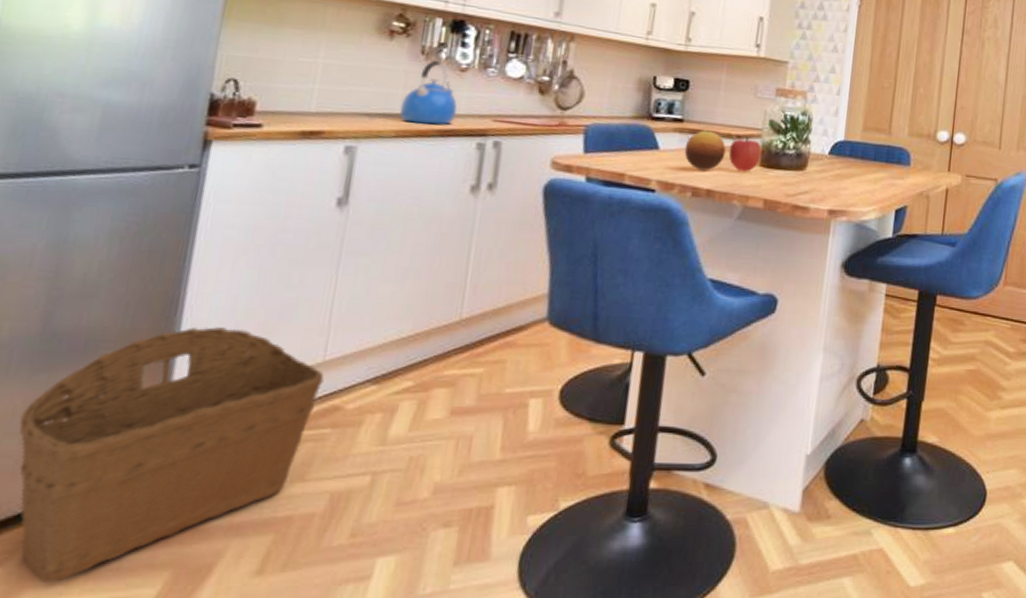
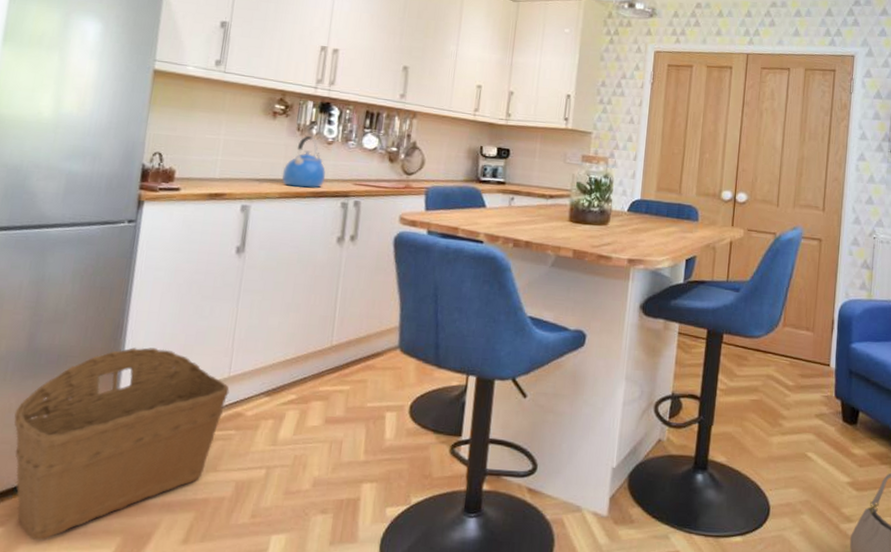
fruit: present [684,130,726,171] -> none [506,191,541,226]
fruit: present [728,136,762,172] -> none [543,196,571,227]

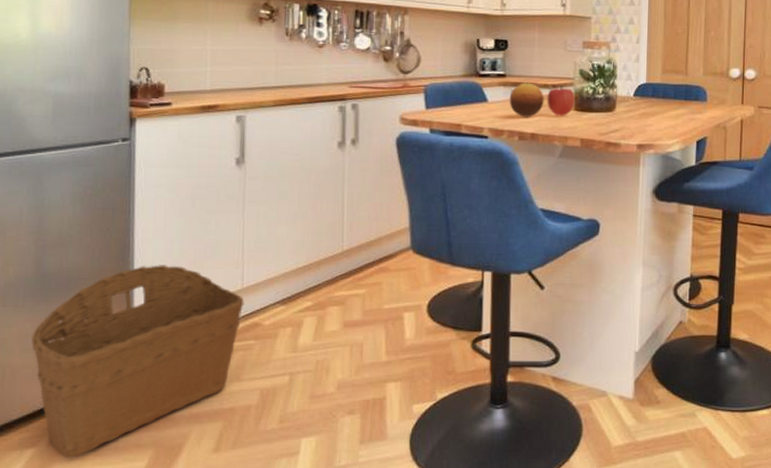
kettle: present [281,135,326,188] -> none [274,39,320,95]
fruit: none [506,191,541,226] -> present [509,83,544,118]
fruit: none [543,196,571,227] -> present [547,85,575,116]

